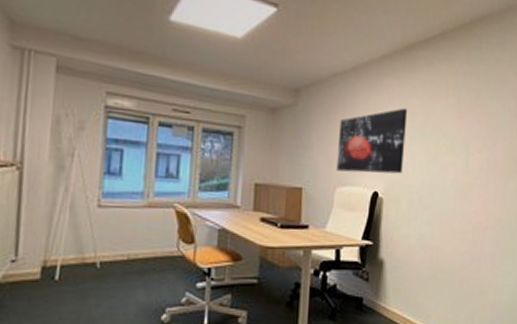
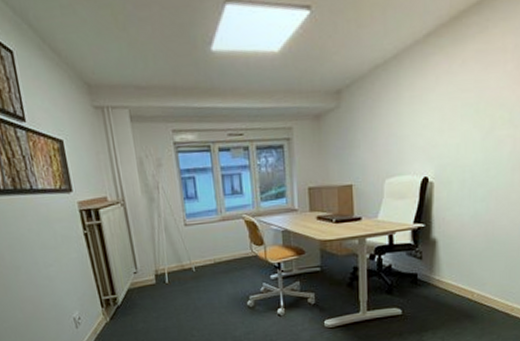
wall art: present [336,108,408,174] -> none [383,86,458,164]

